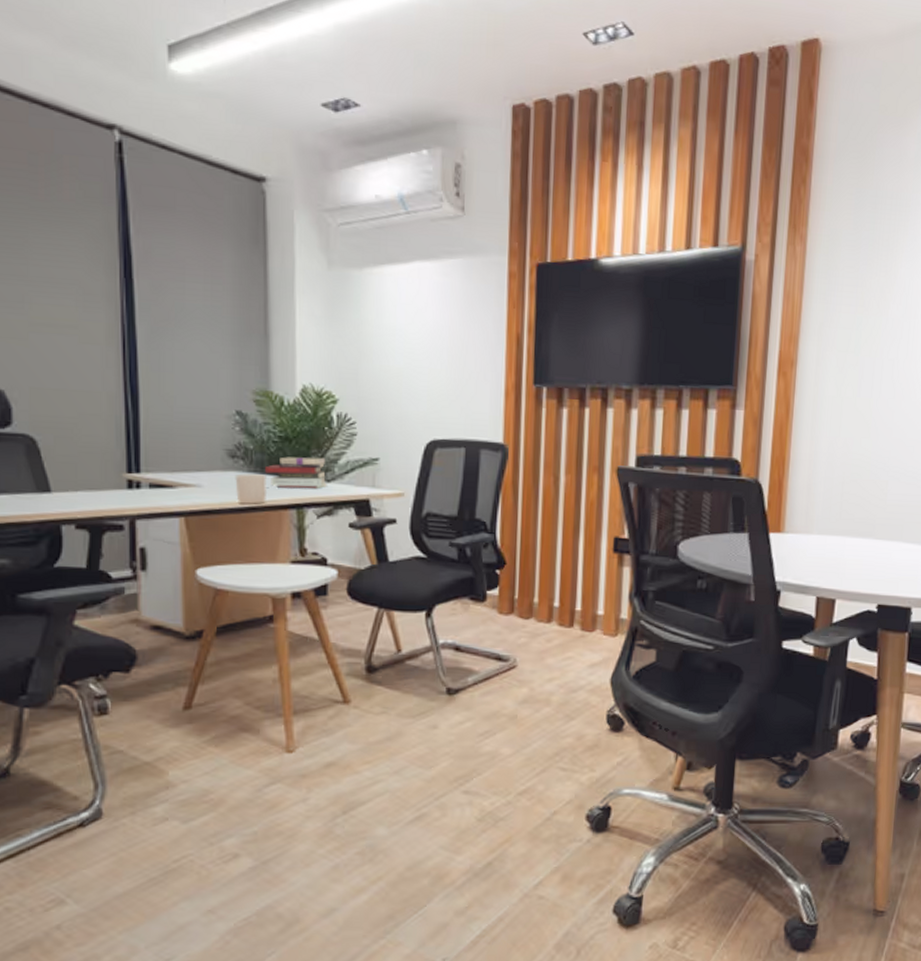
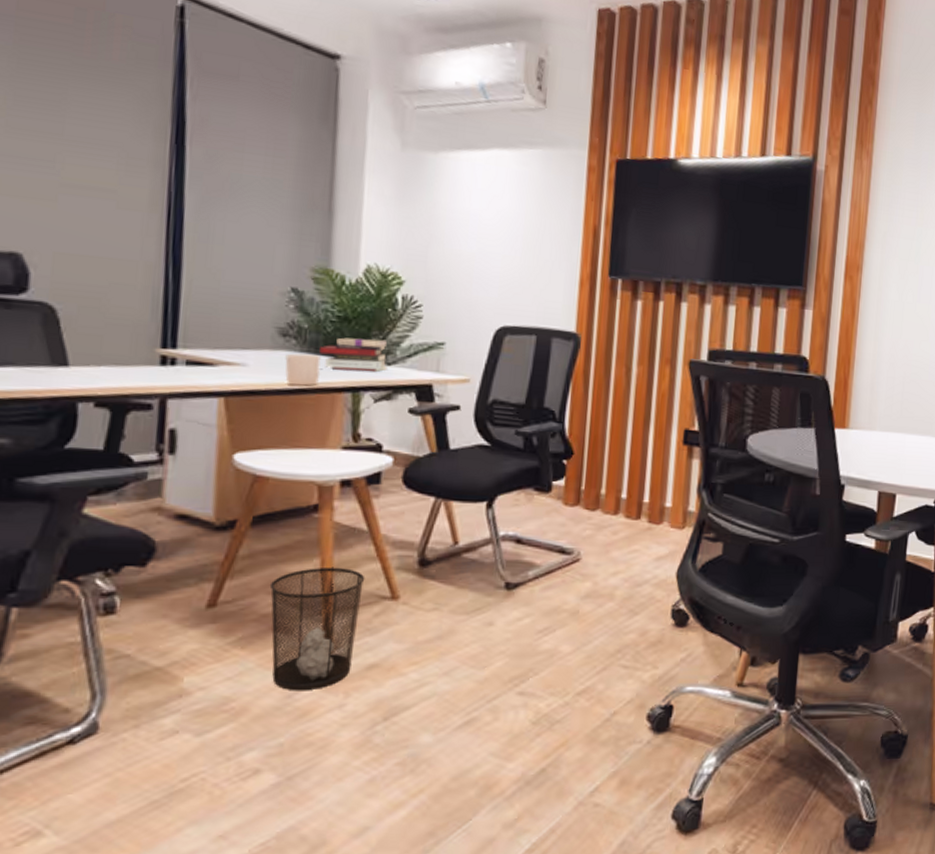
waste bin: none [235,674,319,786] -> present [269,568,365,691]

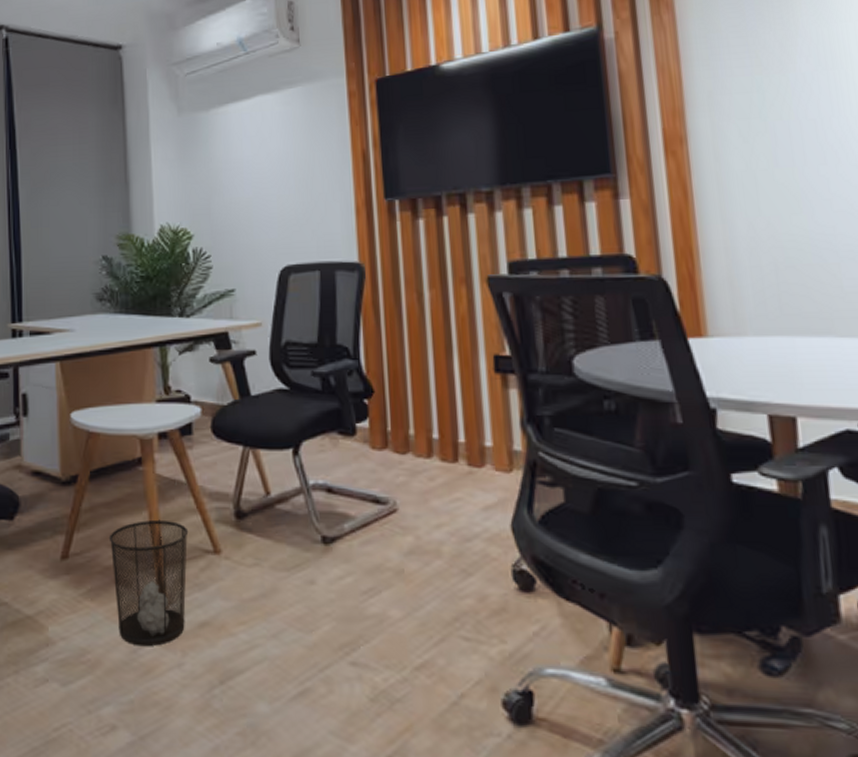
mug: present [285,353,321,387] -> none [103,315,132,346]
books: present [320,337,387,373] -> none [130,293,187,327]

